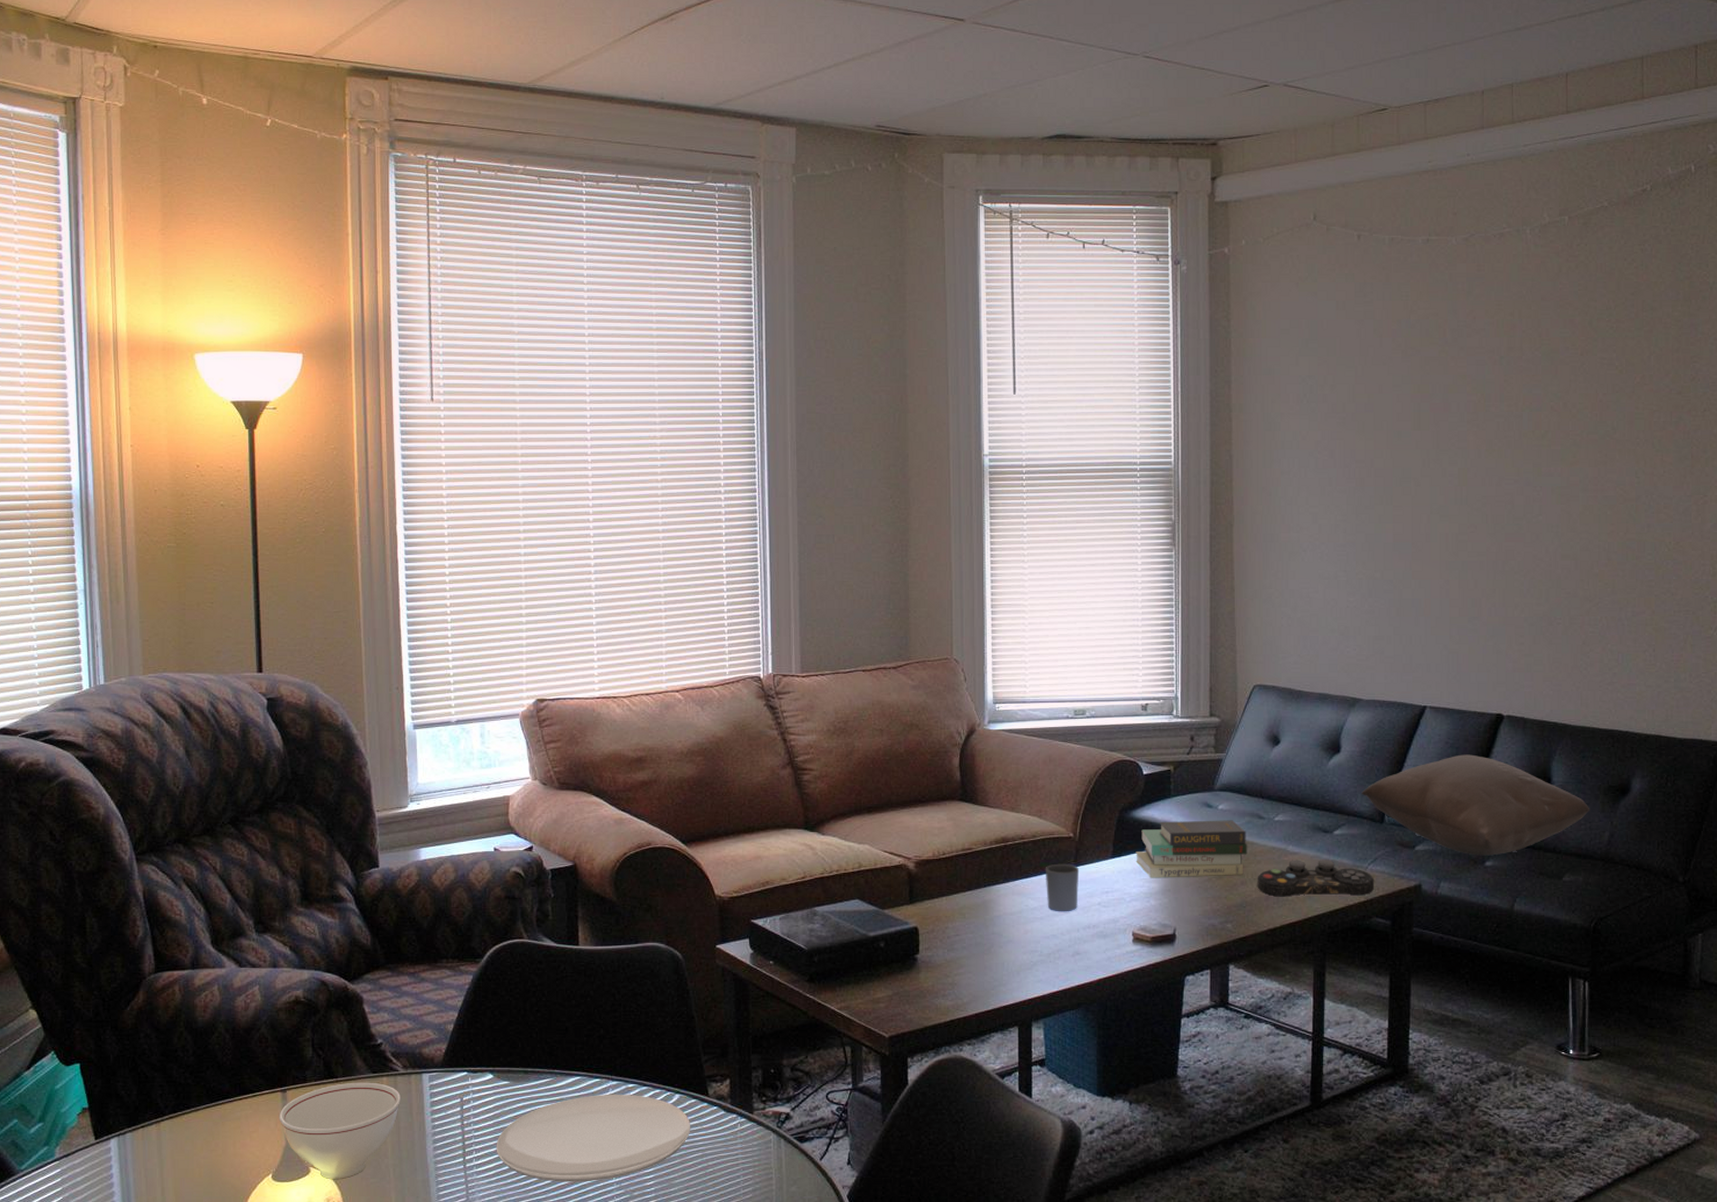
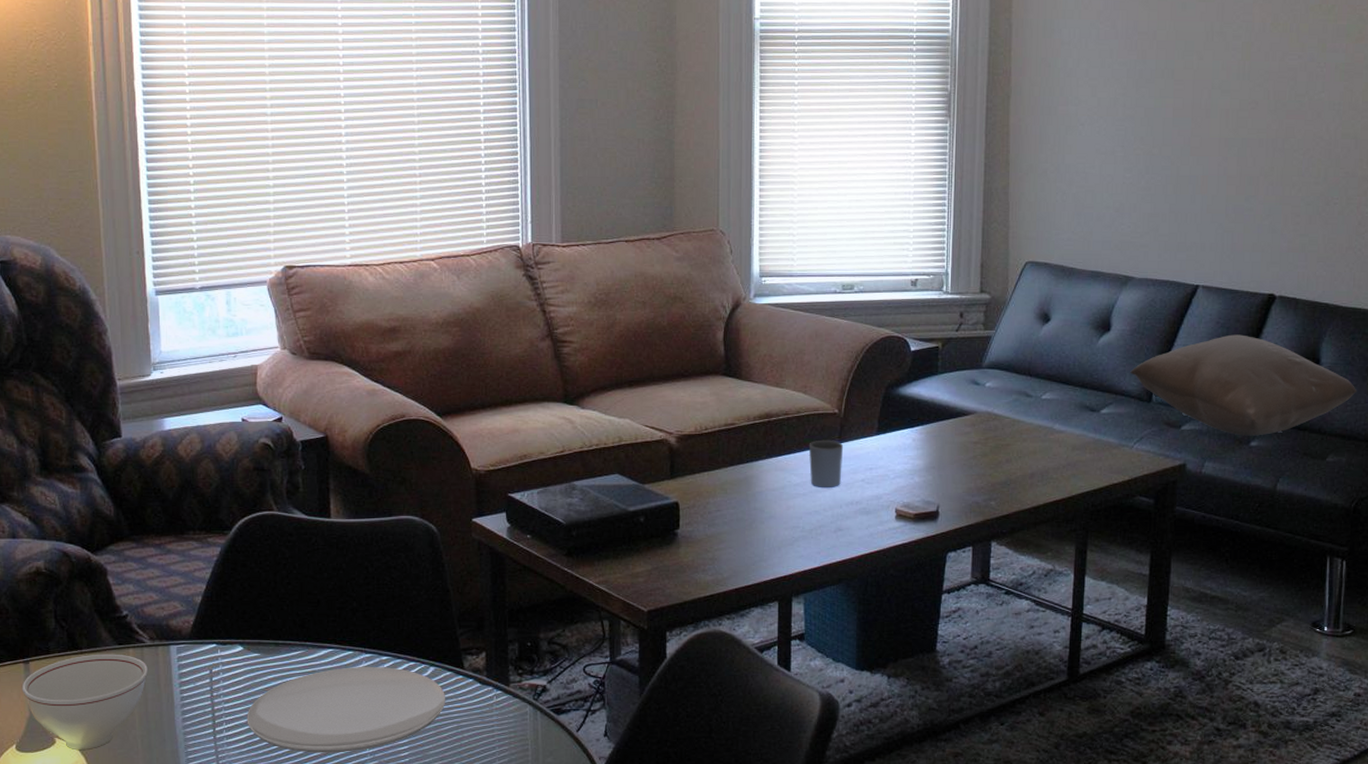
books: present [1135,820,1247,878] -> none [901,397,1014,456]
game controller: present [1257,859,1375,897] -> none [1022,438,1140,475]

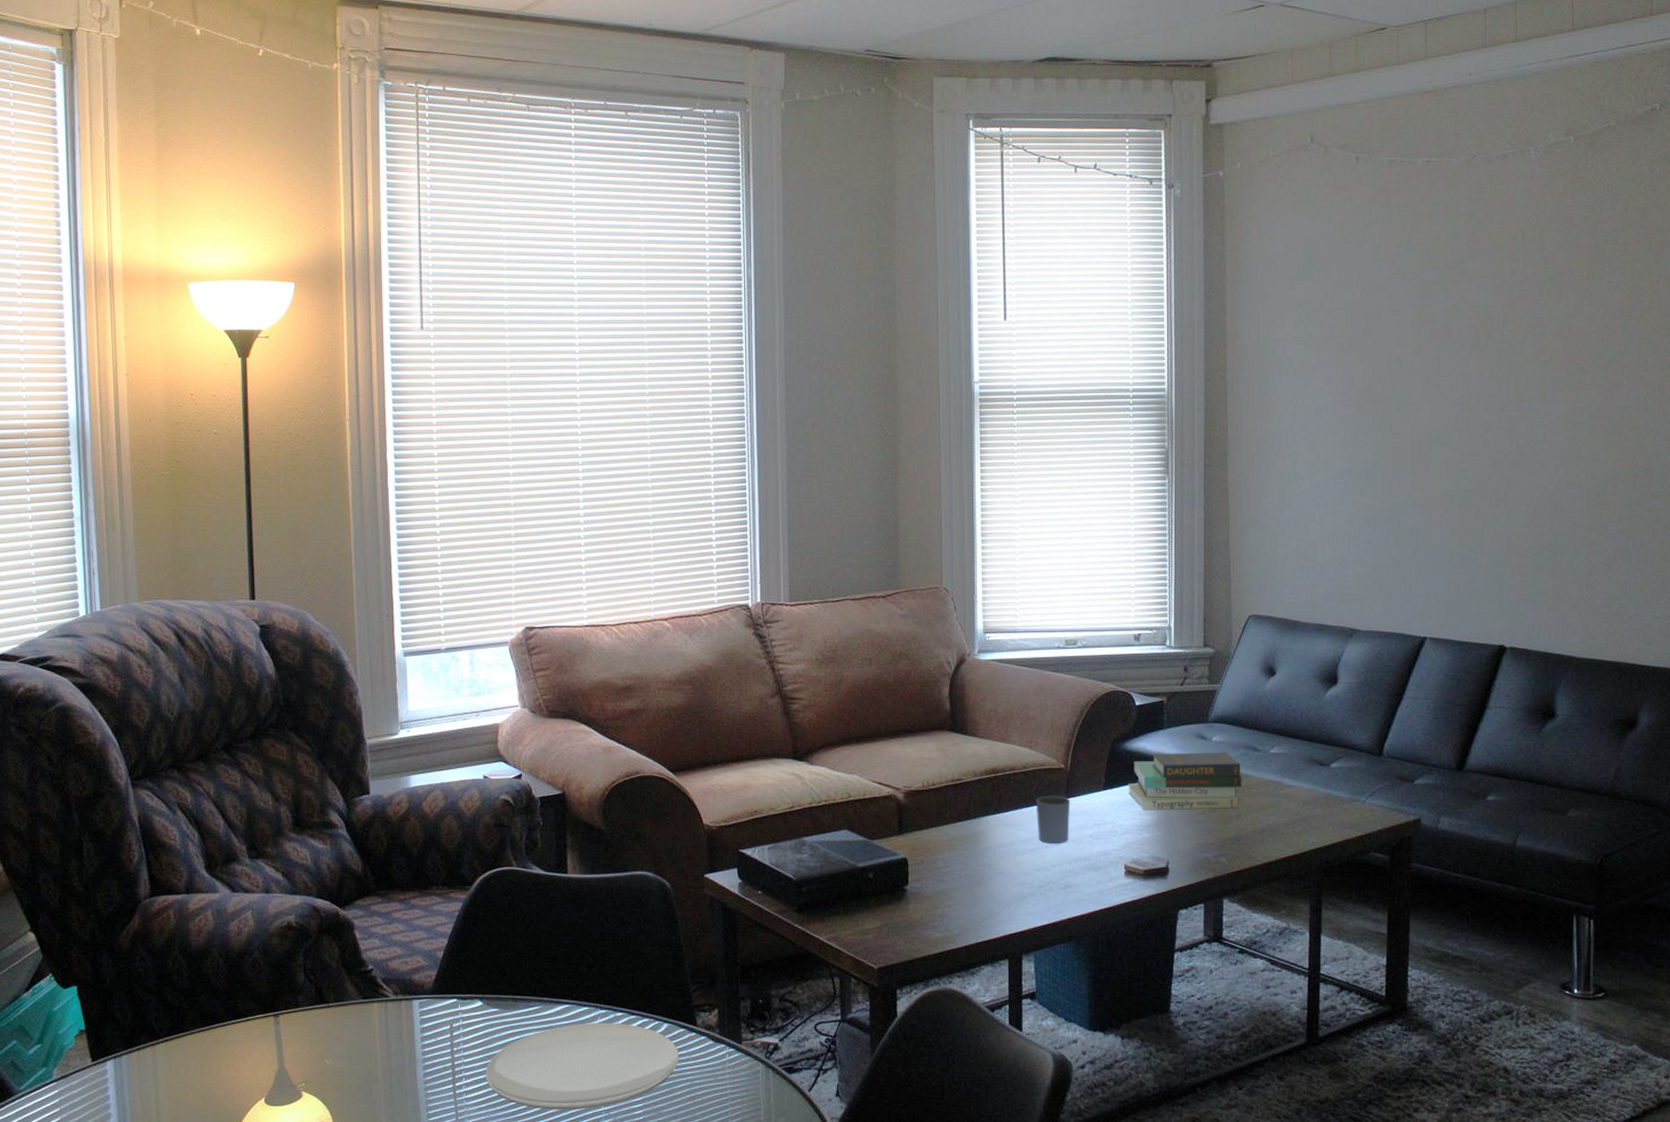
bowl: present [21,653,149,751] -> none [271,1007,392,1105]
books: none [901,397,1014,456] -> present [1128,752,1242,811]
pillow: present [1130,334,1357,436] -> none [1359,687,1596,790]

